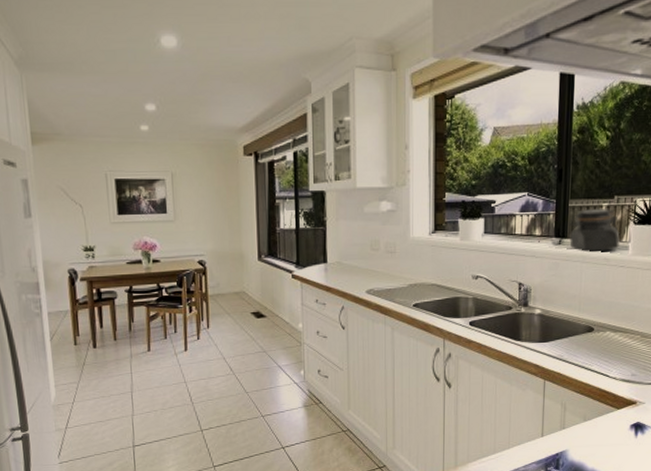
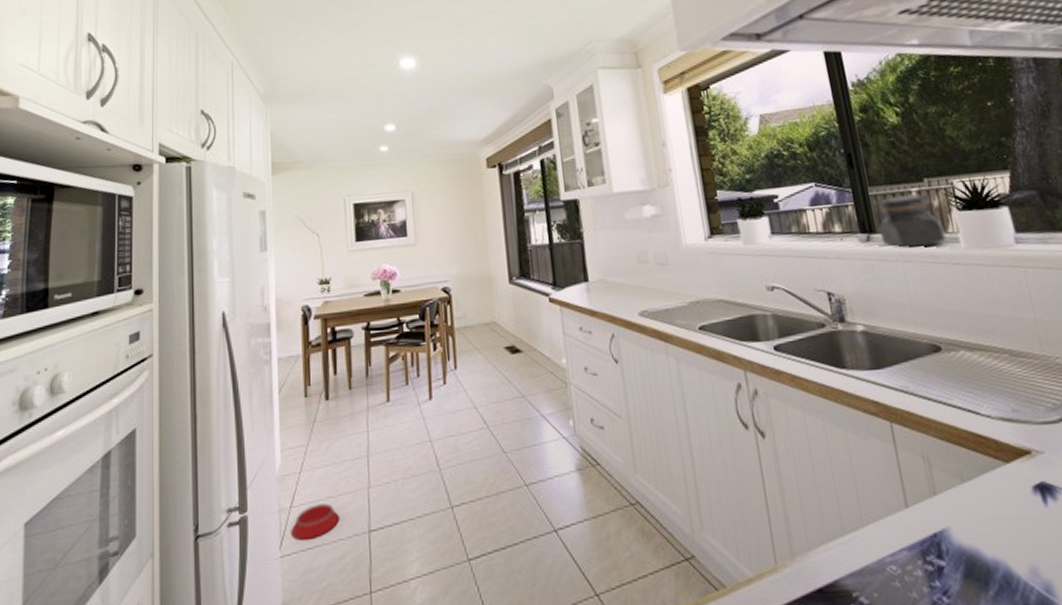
pet bowl: none [67,426,109,451] -> present [291,504,340,540]

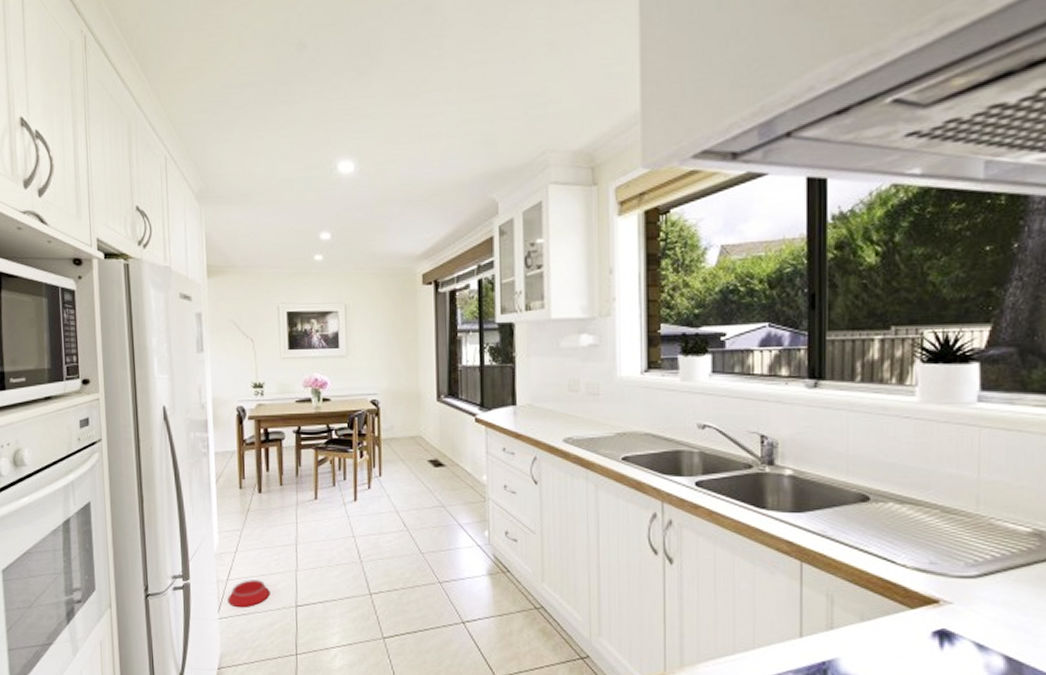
jar: present [874,194,947,249] -> none [828,343,902,399]

